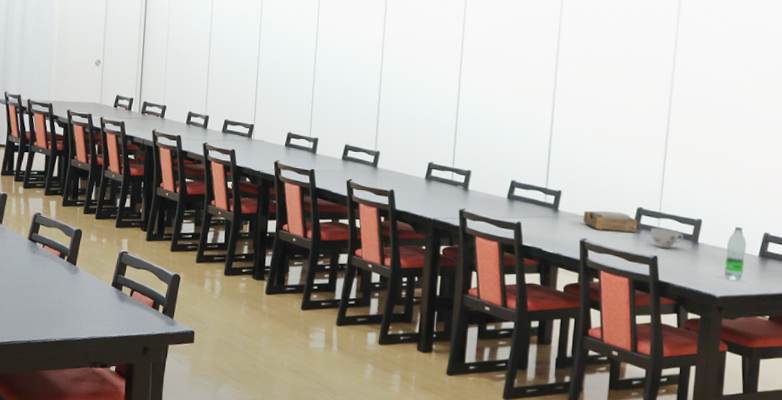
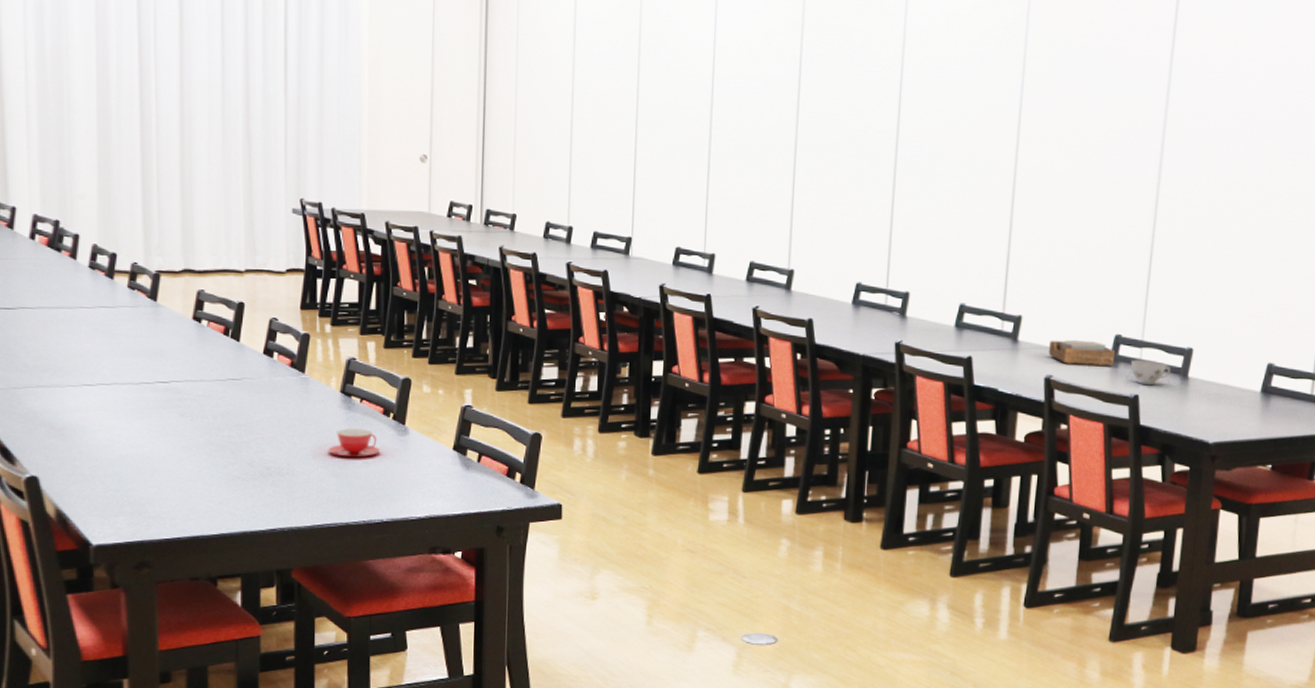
teacup: none [16,267,56,289] -> present [328,428,380,457]
bottle: present [724,227,746,281] -> none [1219,357,1246,423]

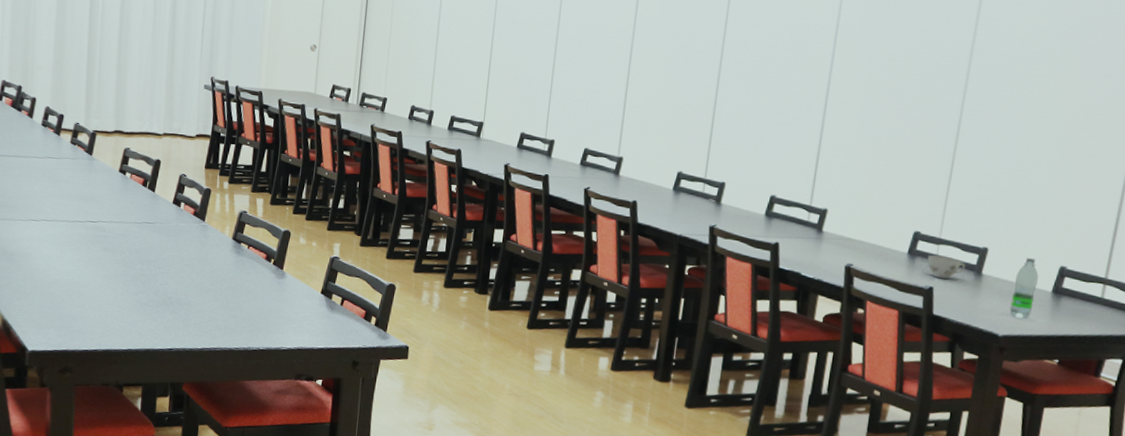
teacup: present [328,428,380,457] -> none [219,269,261,294]
napkin holder: present [1048,339,1116,367] -> none [850,232,914,260]
bottle: none [1219,357,1246,423] -> present [1009,258,1039,319]

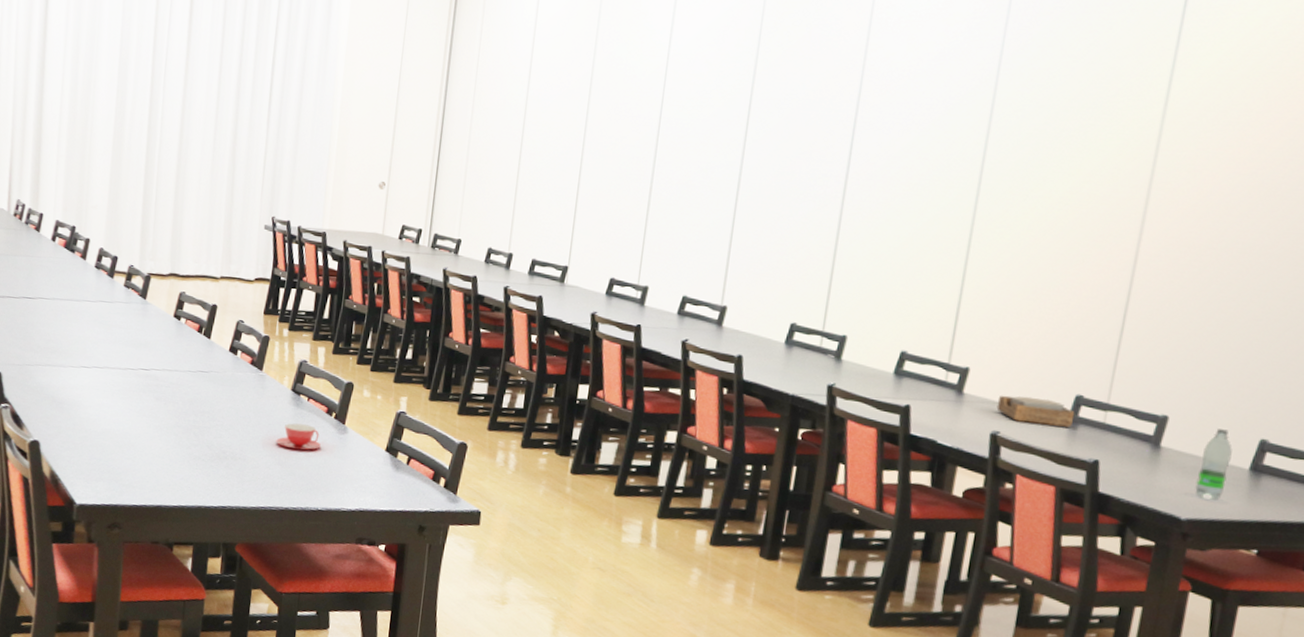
teacup: none [219,269,261,294] -> present [276,423,321,450]
napkin holder: none [850,232,914,260] -> present [996,395,1075,428]
teacup: present [927,254,965,280] -> none [1092,422,1139,452]

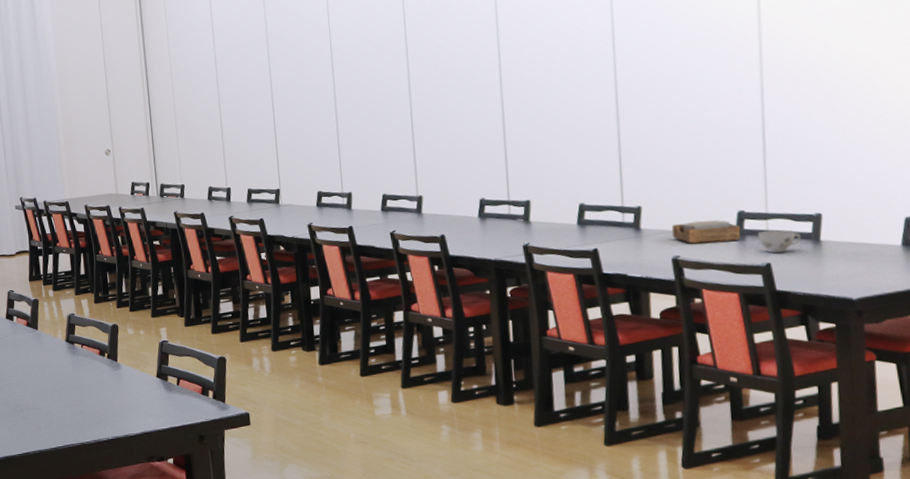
teacup: present [276,423,321,450] -> none [61,368,100,391]
teacup: none [1092,422,1139,452] -> present [757,229,801,254]
bottle: present [1194,429,1233,501] -> none [858,215,885,278]

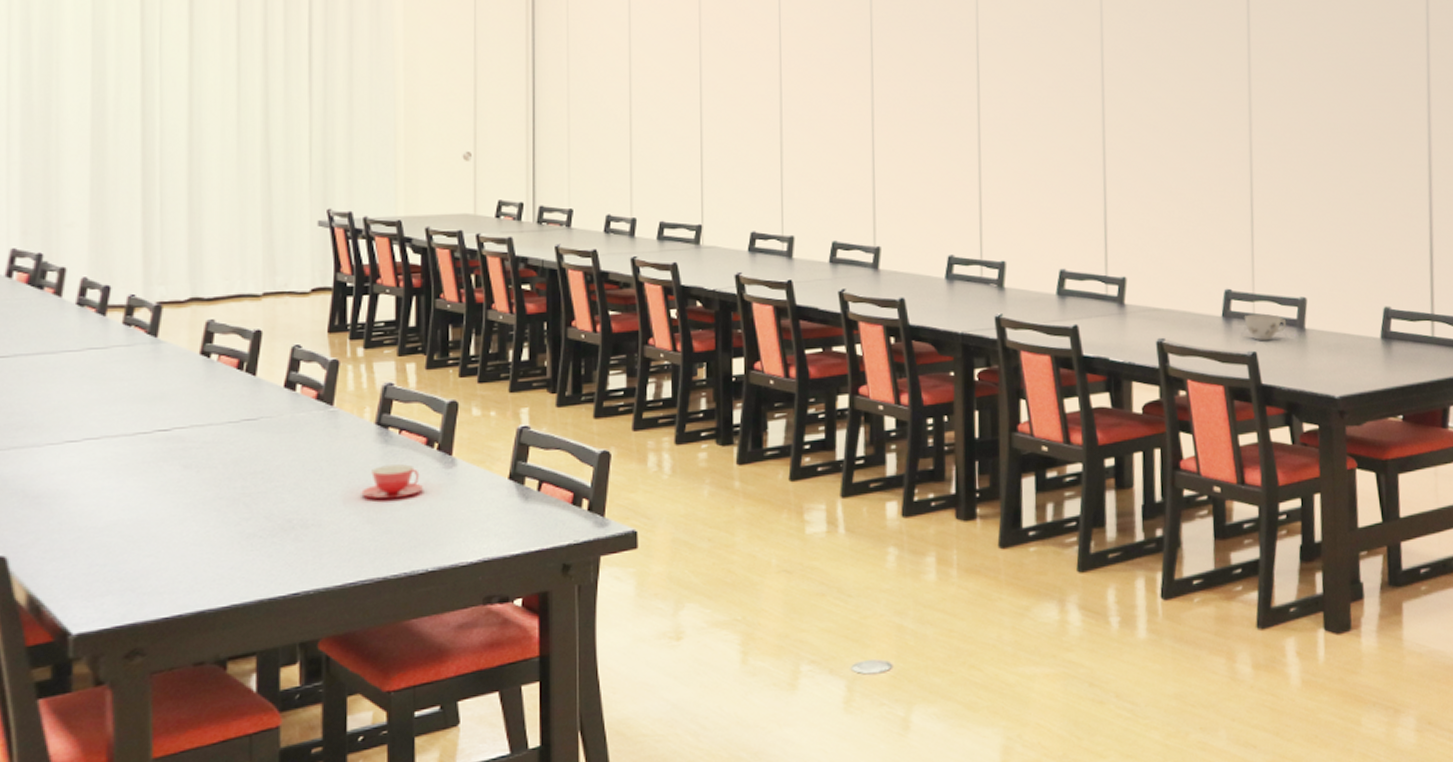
teacup: none [61,368,100,391] -> present [361,464,423,498]
napkin holder: present [671,219,741,245] -> none [1157,297,1228,326]

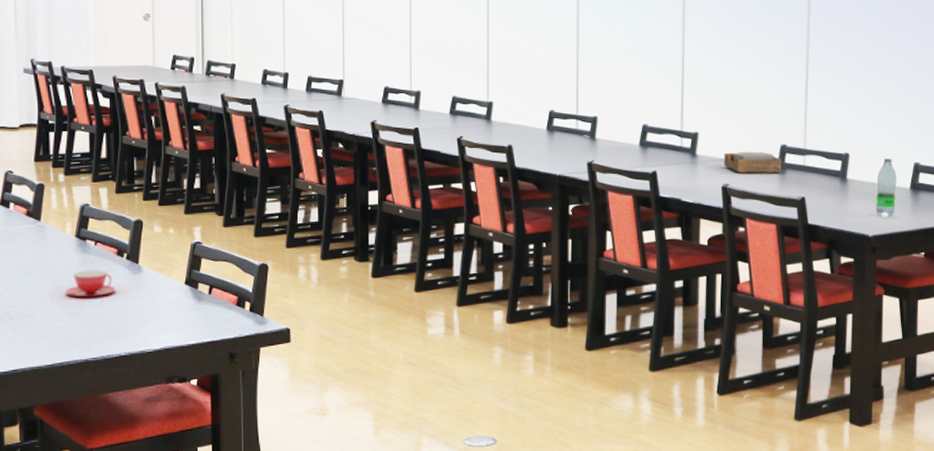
napkin holder: none [1157,297,1228,326] -> present [723,151,782,174]
teacup: present [1244,313,1286,341] -> none [796,165,831,188]
bottle: none [1340,303,1365,374] -> present [875,159,897,217]

